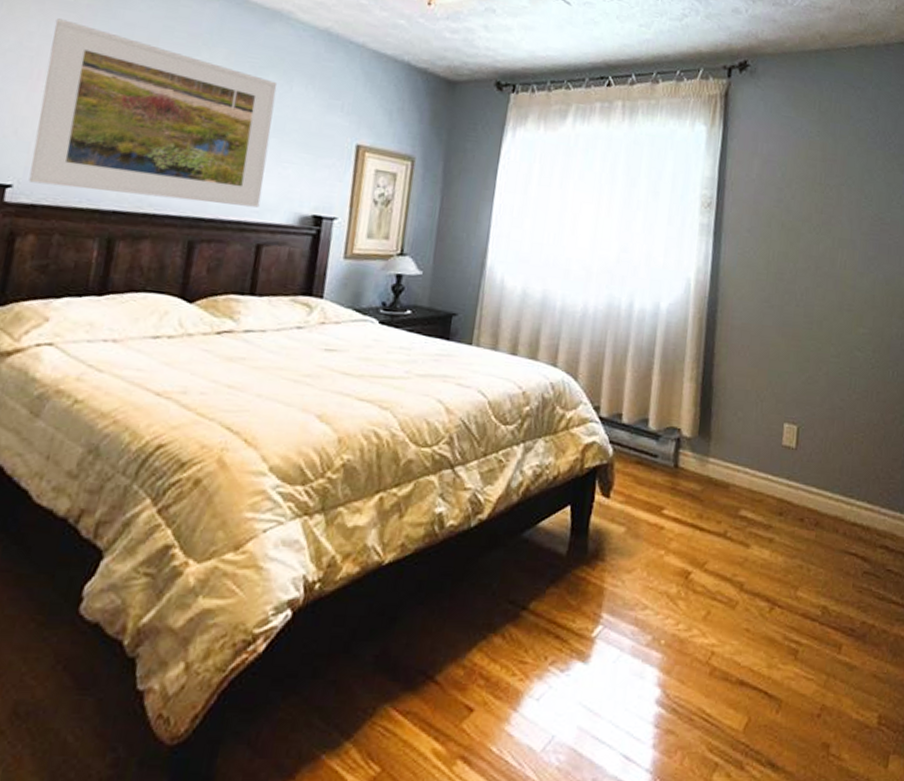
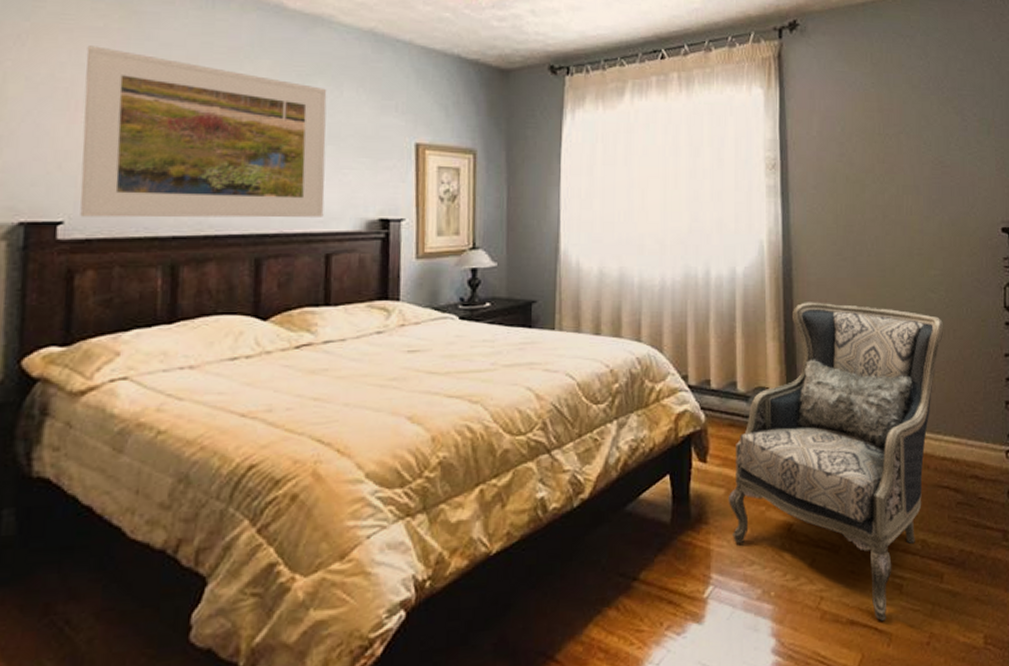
armchair: none [627,346,867,685] -> present [729,302,943,621]

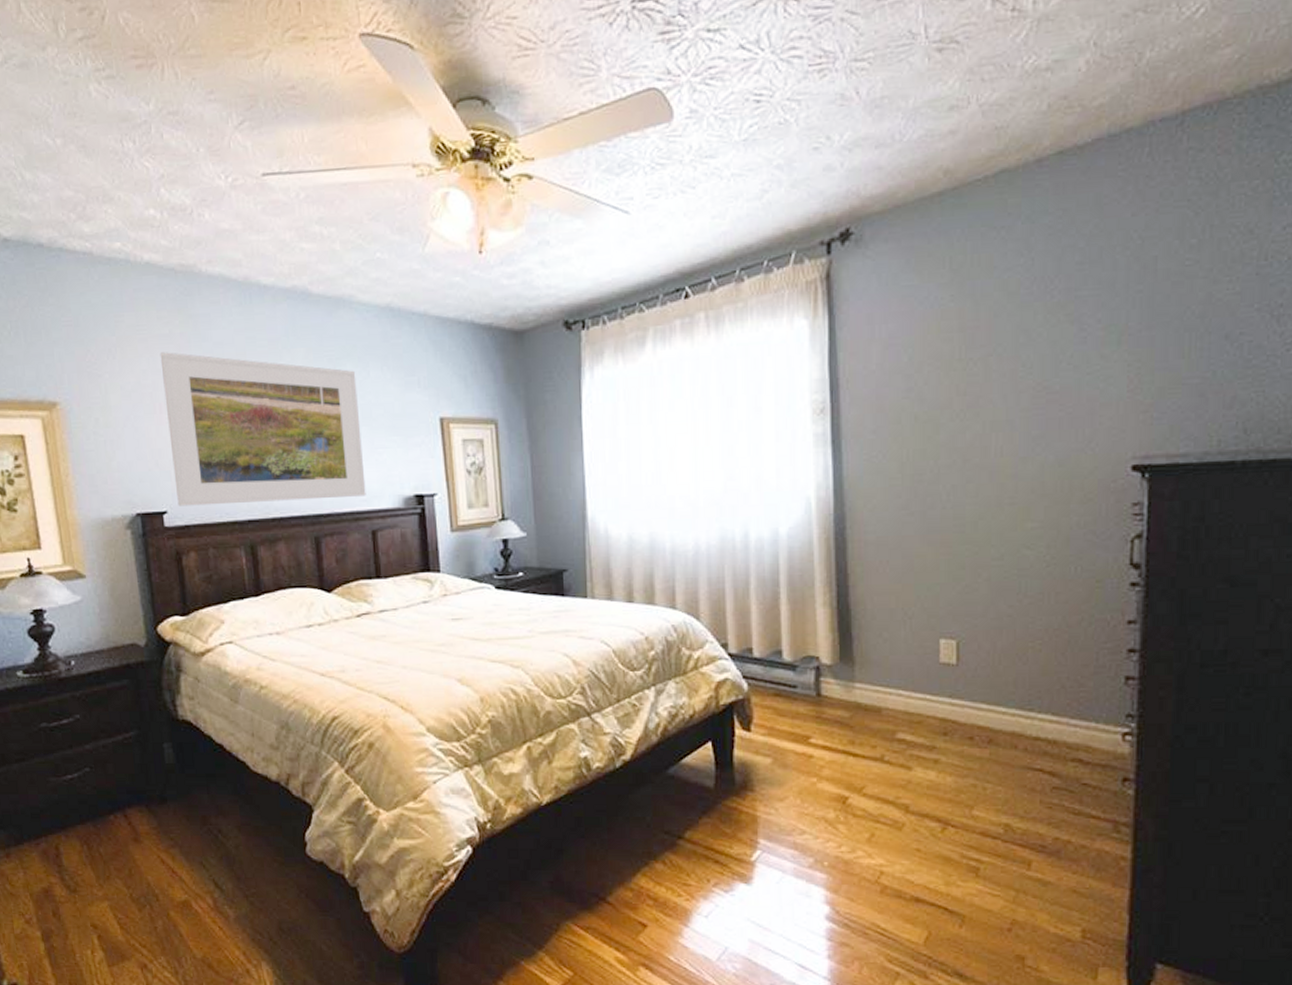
armchair: present [729,302,943,621] -> none [776,563,1041,902]

